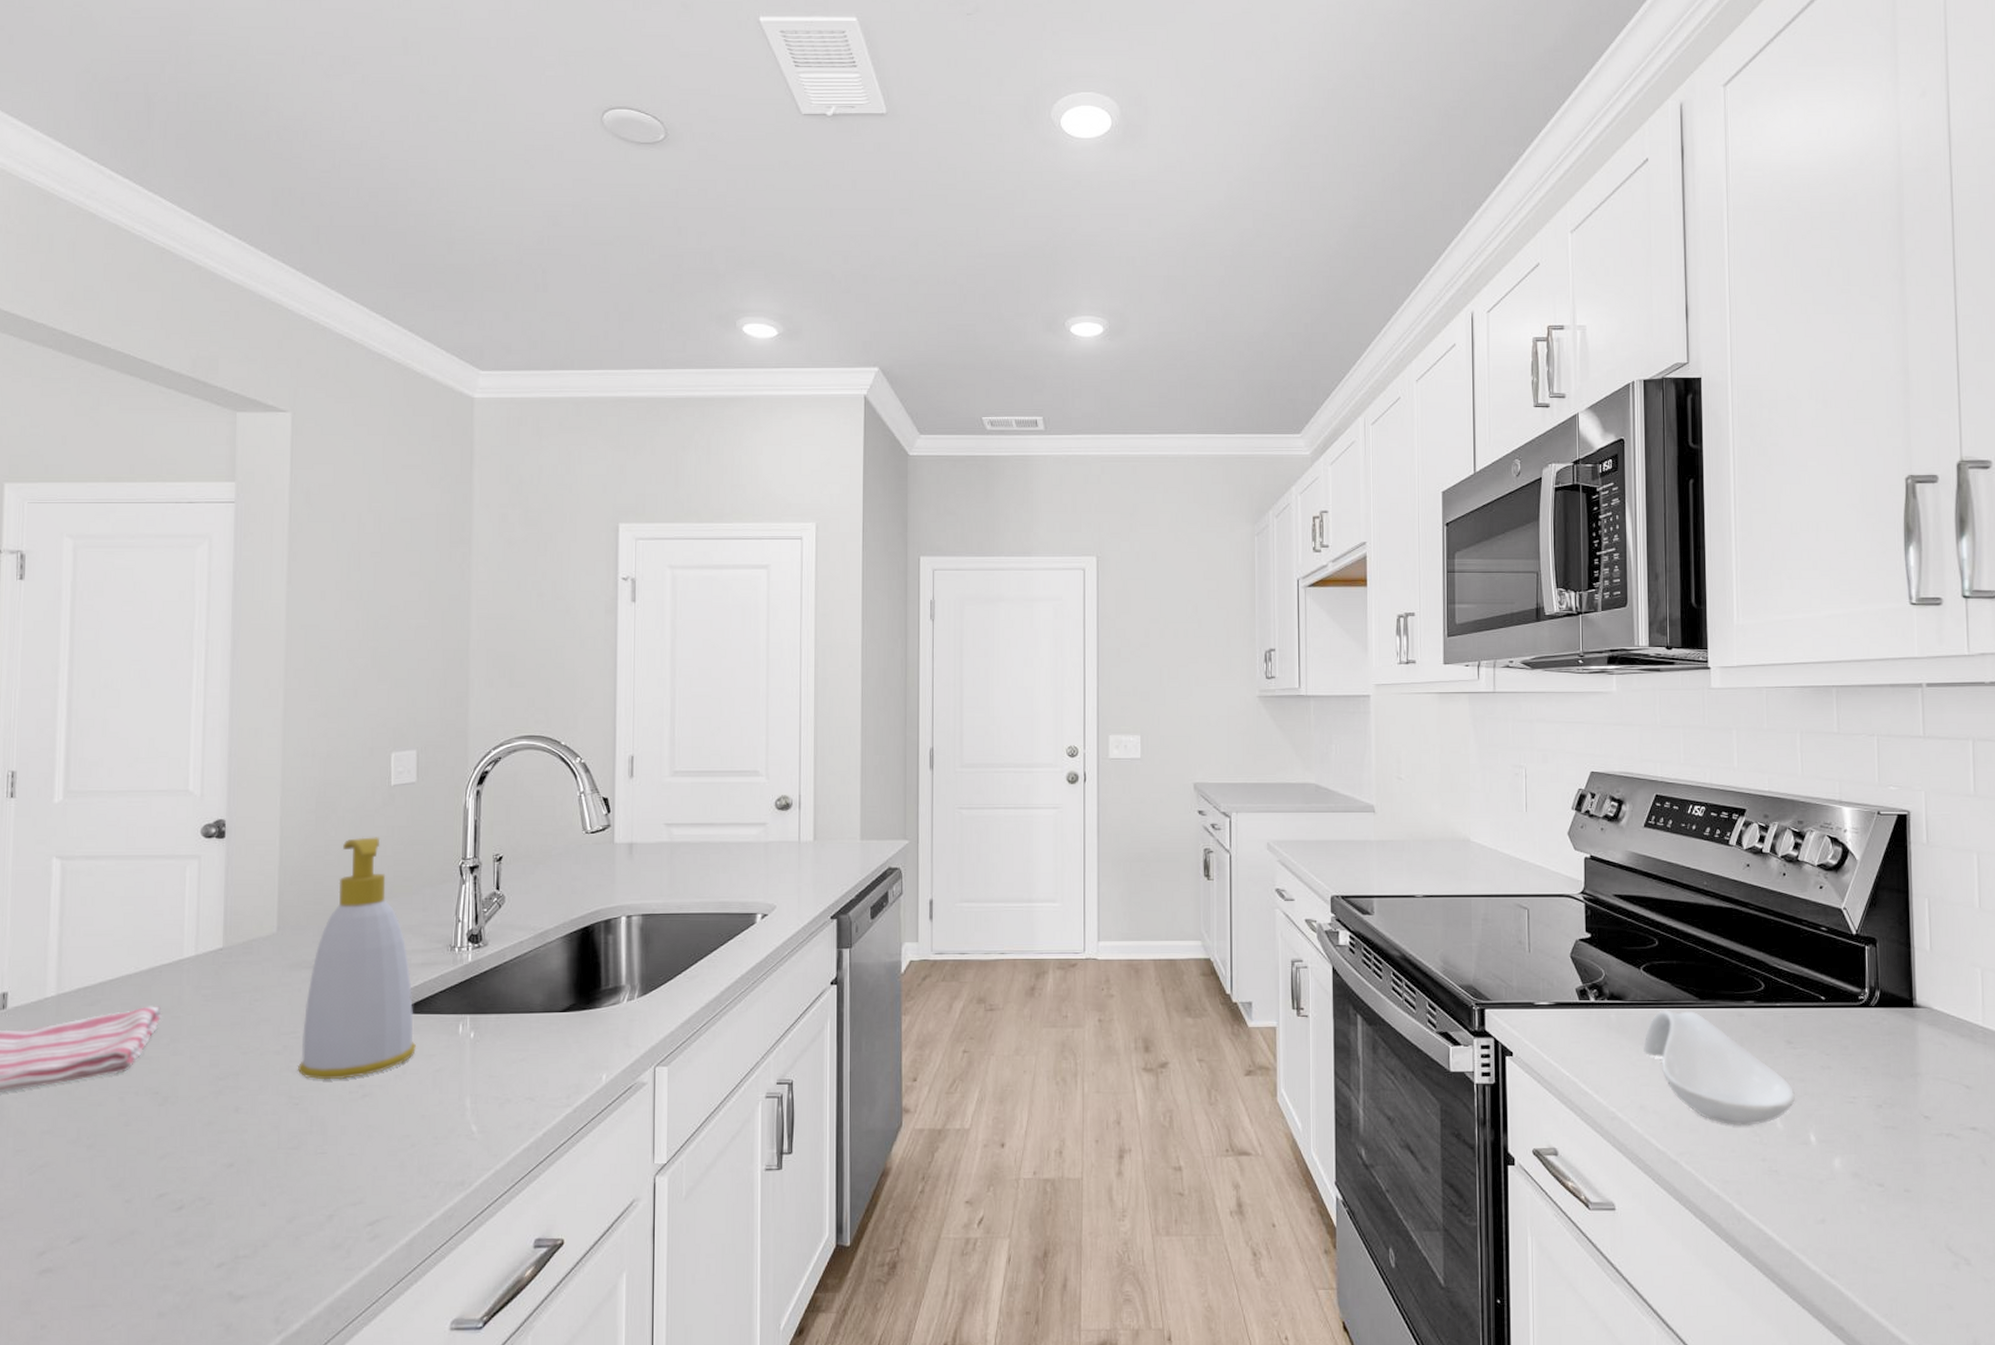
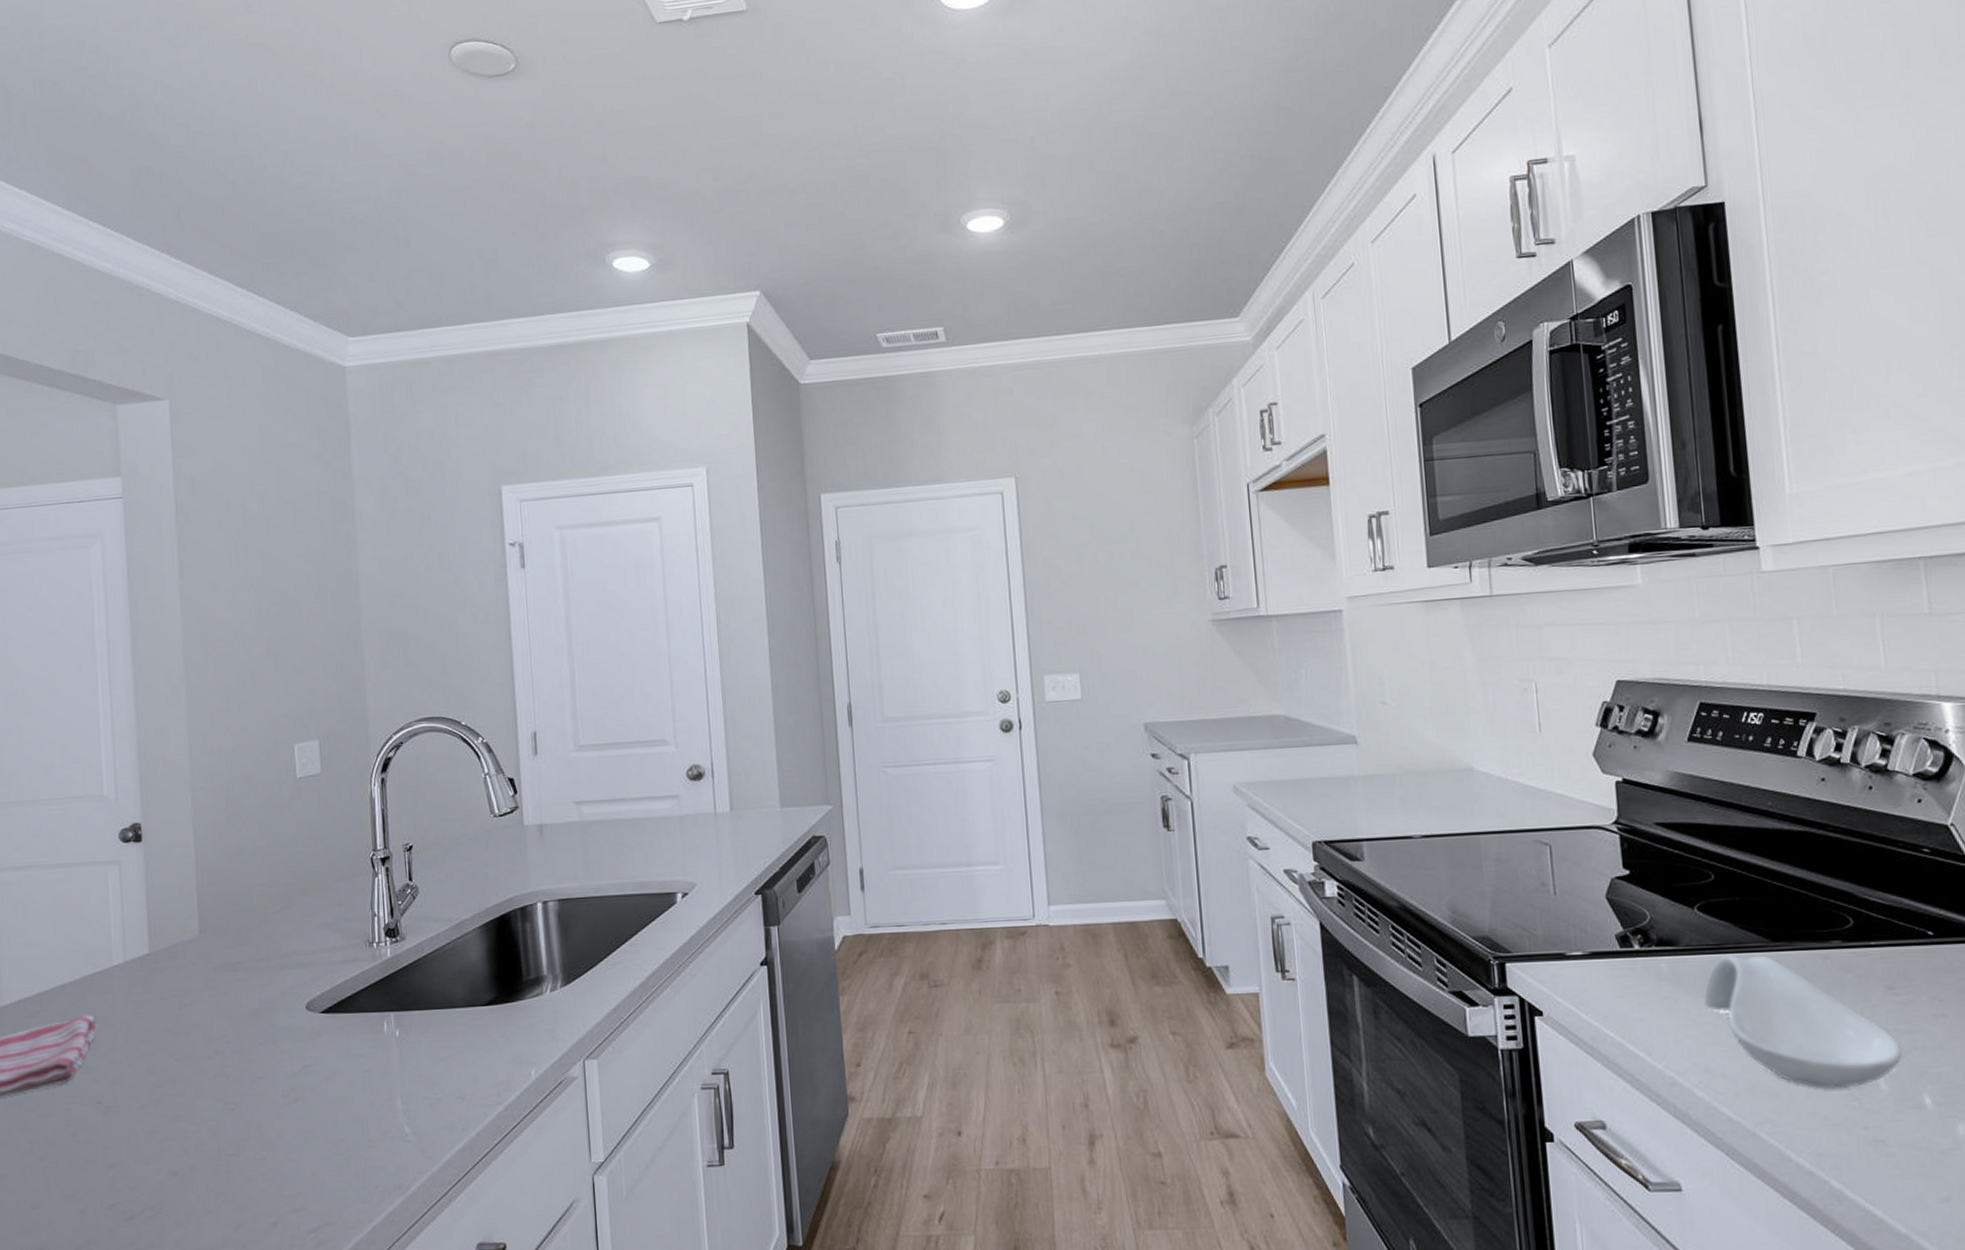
soap bottle: present [298,837,416,1080] -> none [231,832,343,1084]

